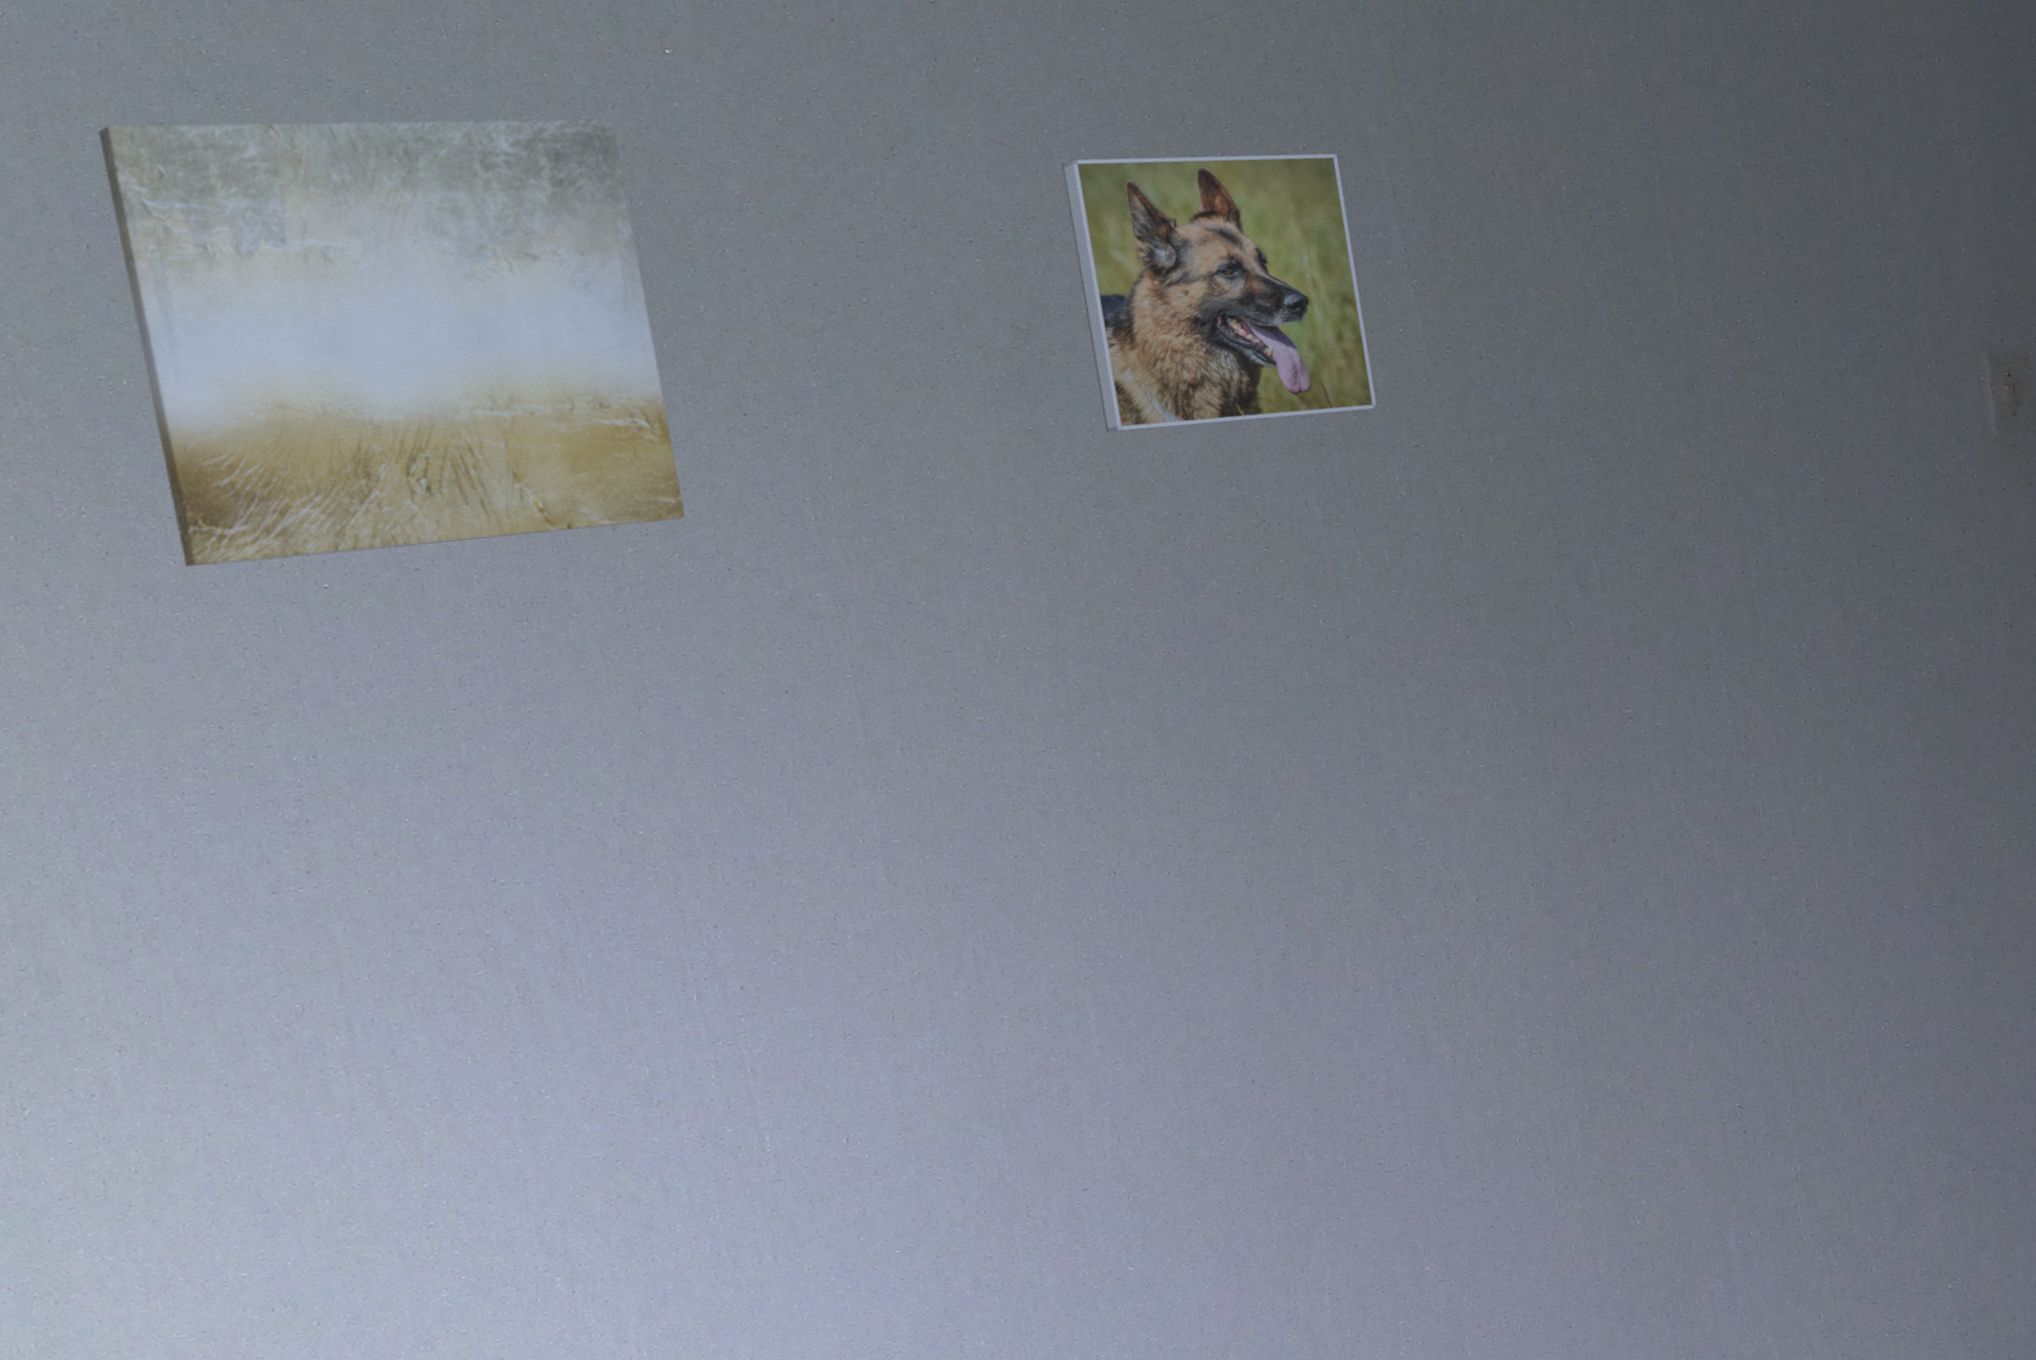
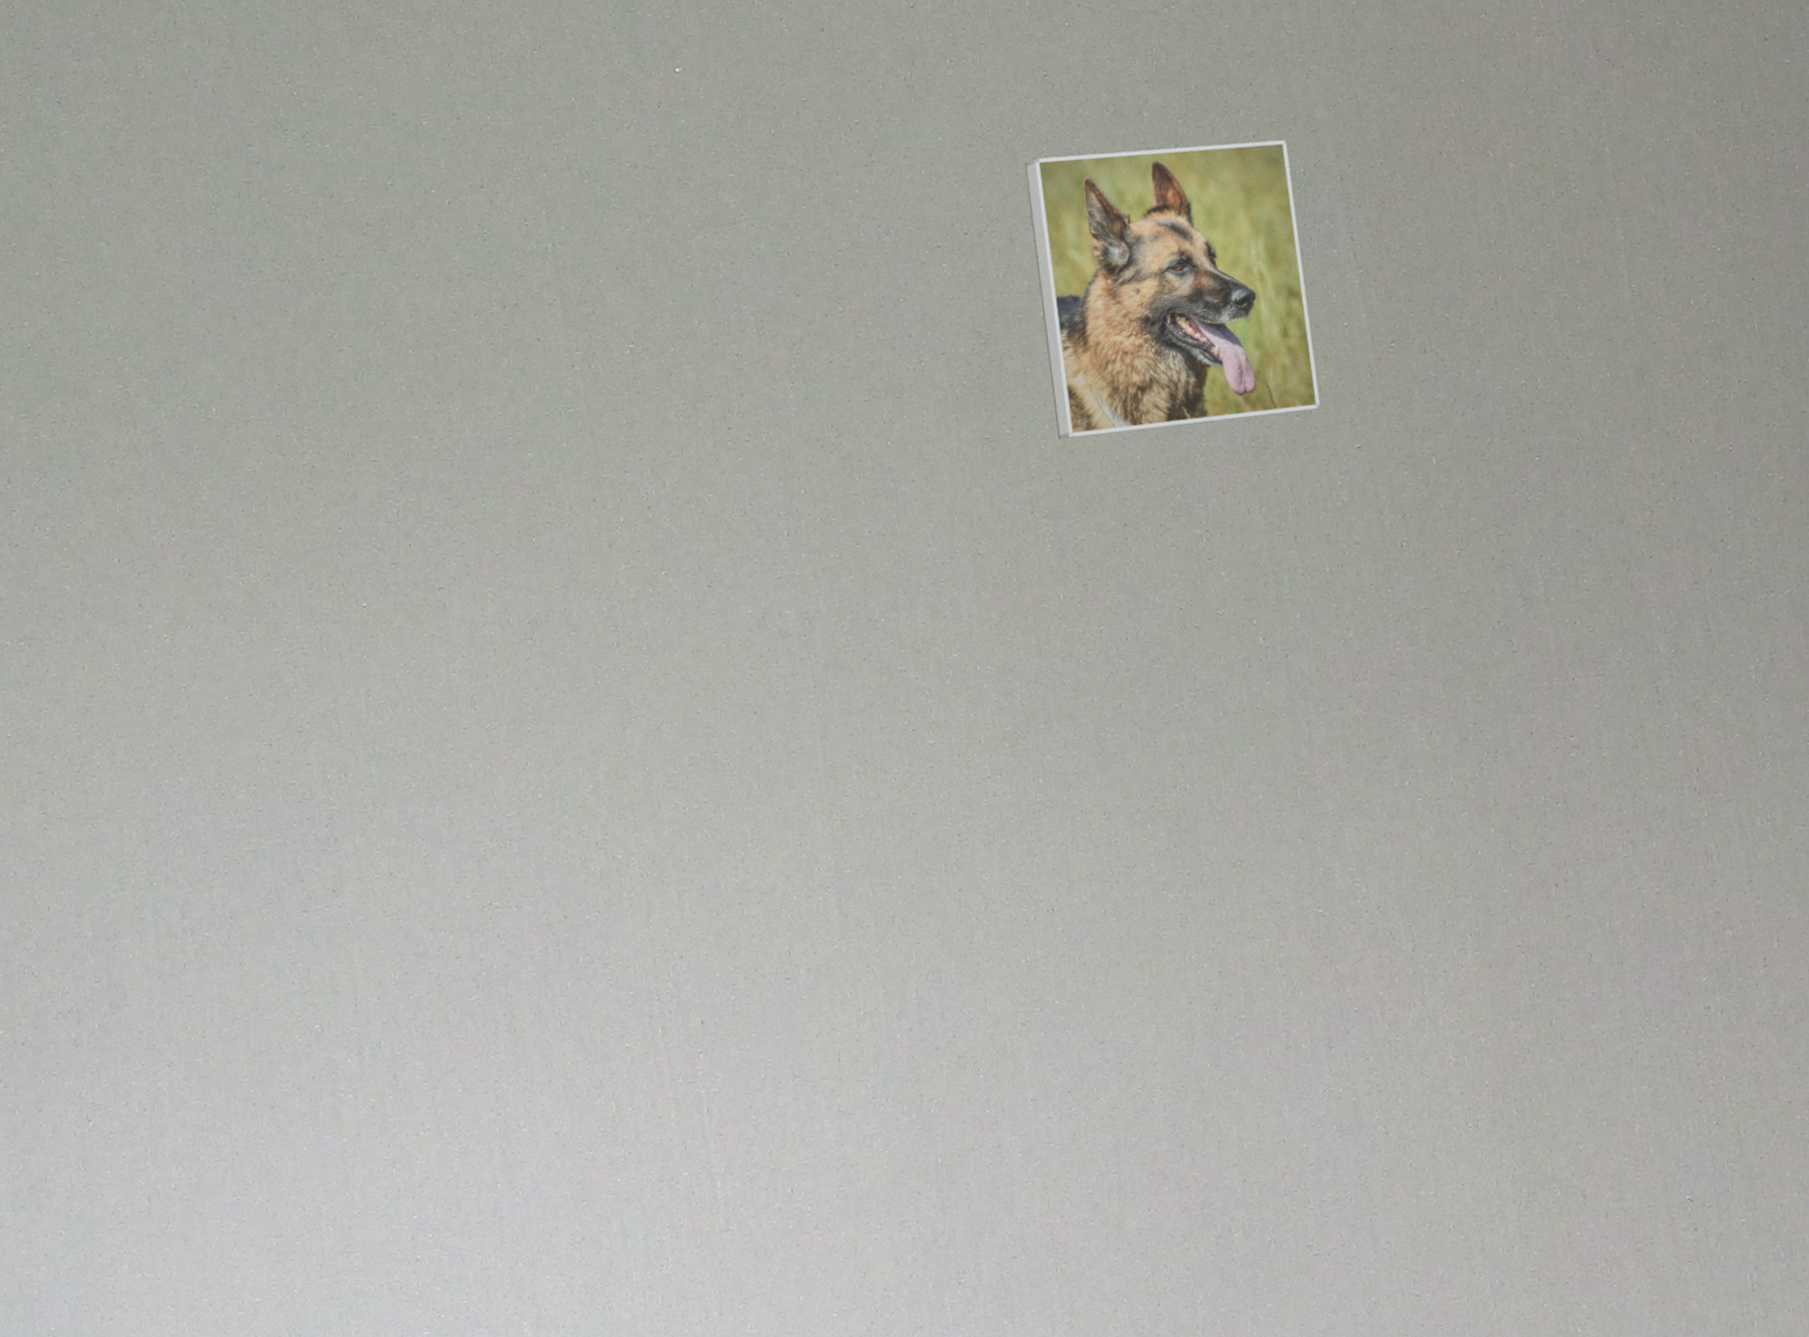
wall art: present [98,118,686,568] -> none [208,139,673,588]

